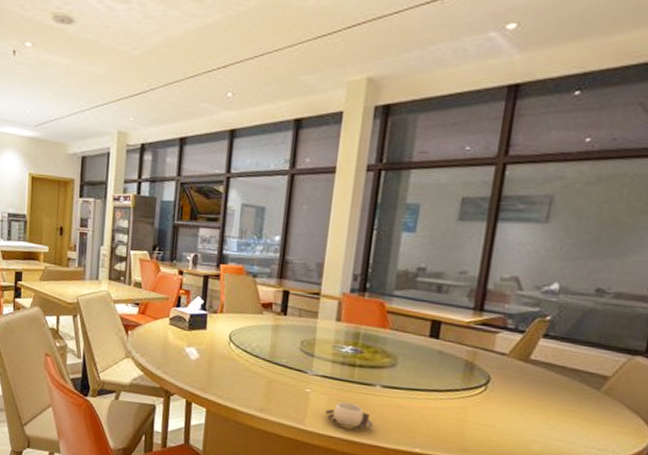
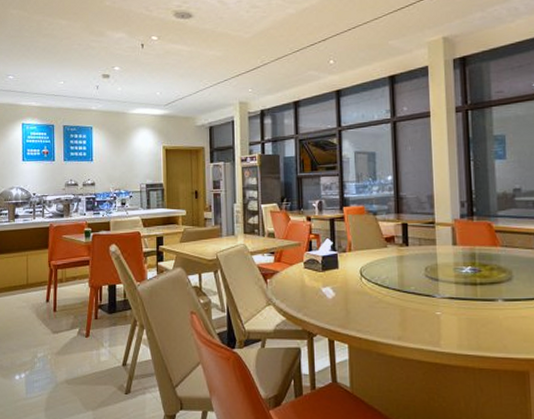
cup: present [325,401,373,431] -> none [457,319,502,345]

